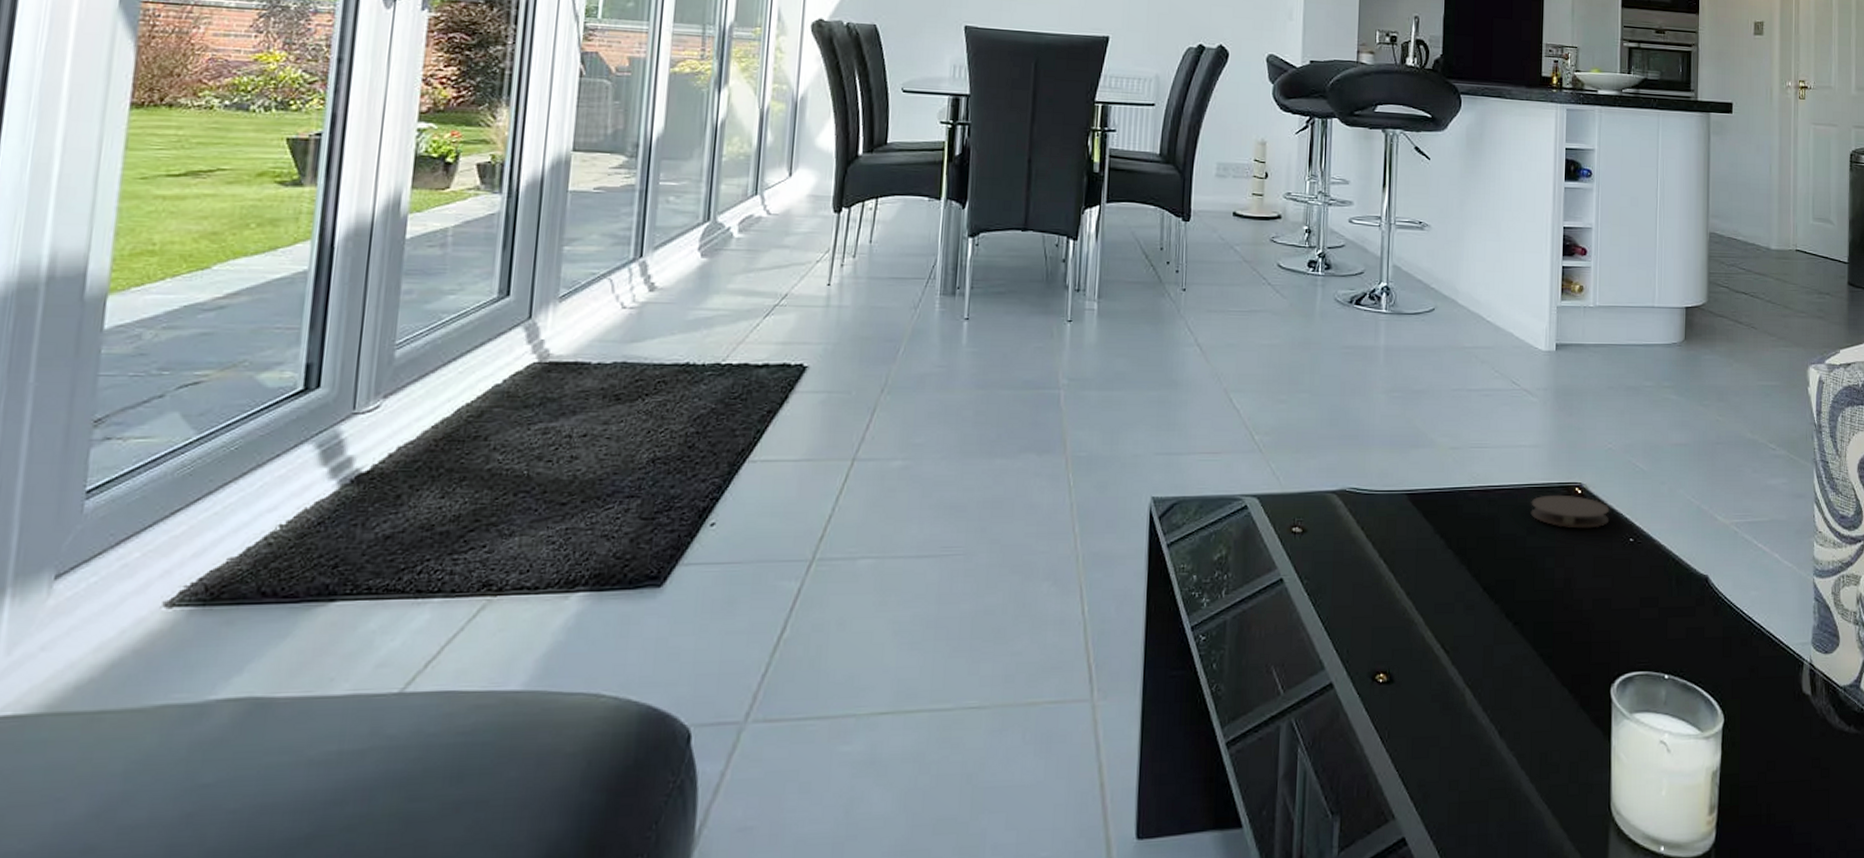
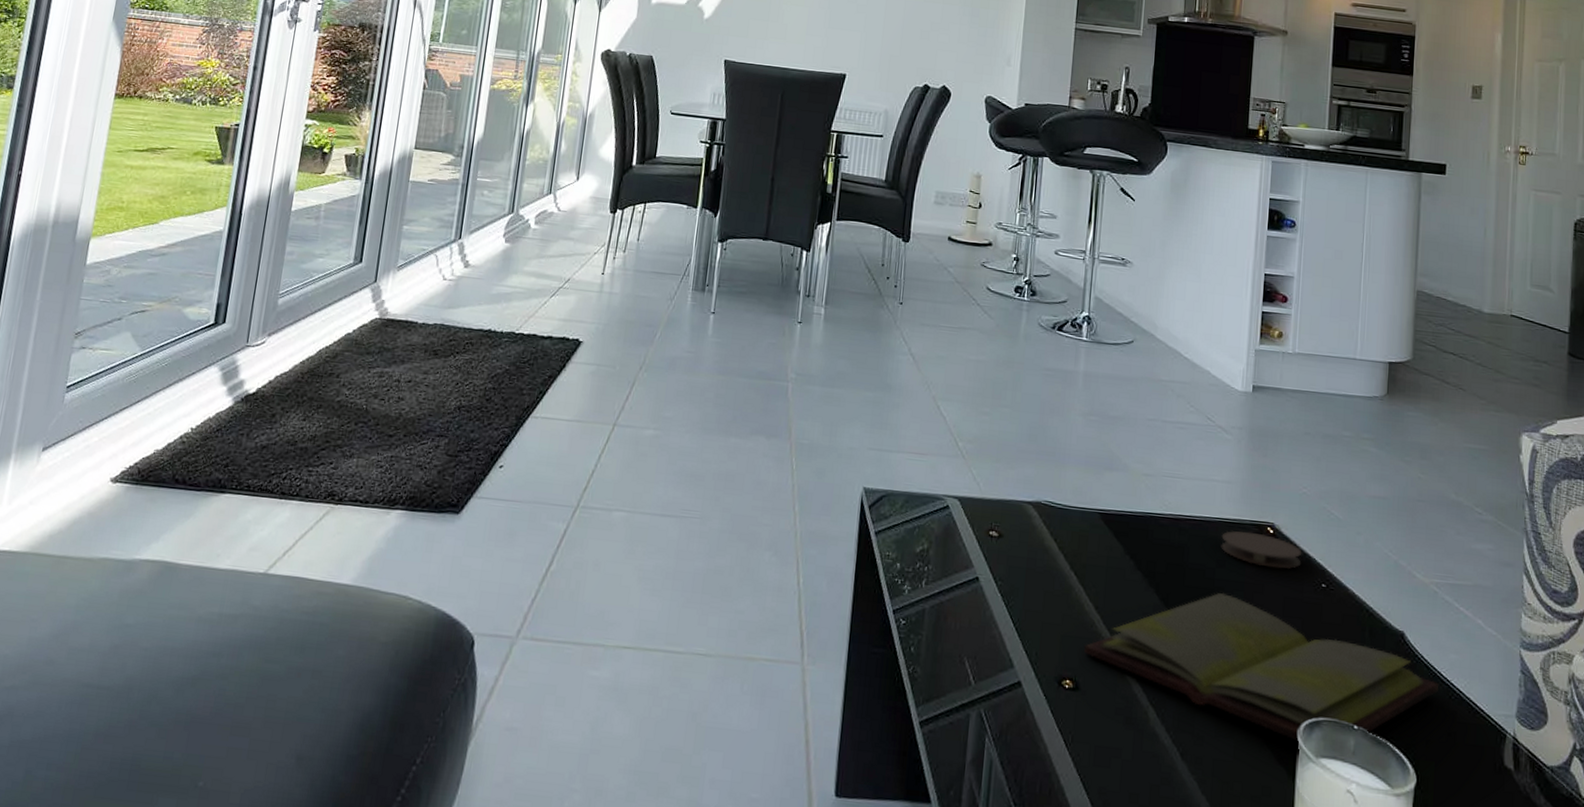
diary: none [1397,560,1741,700] -> present [1084,592,1438,741]

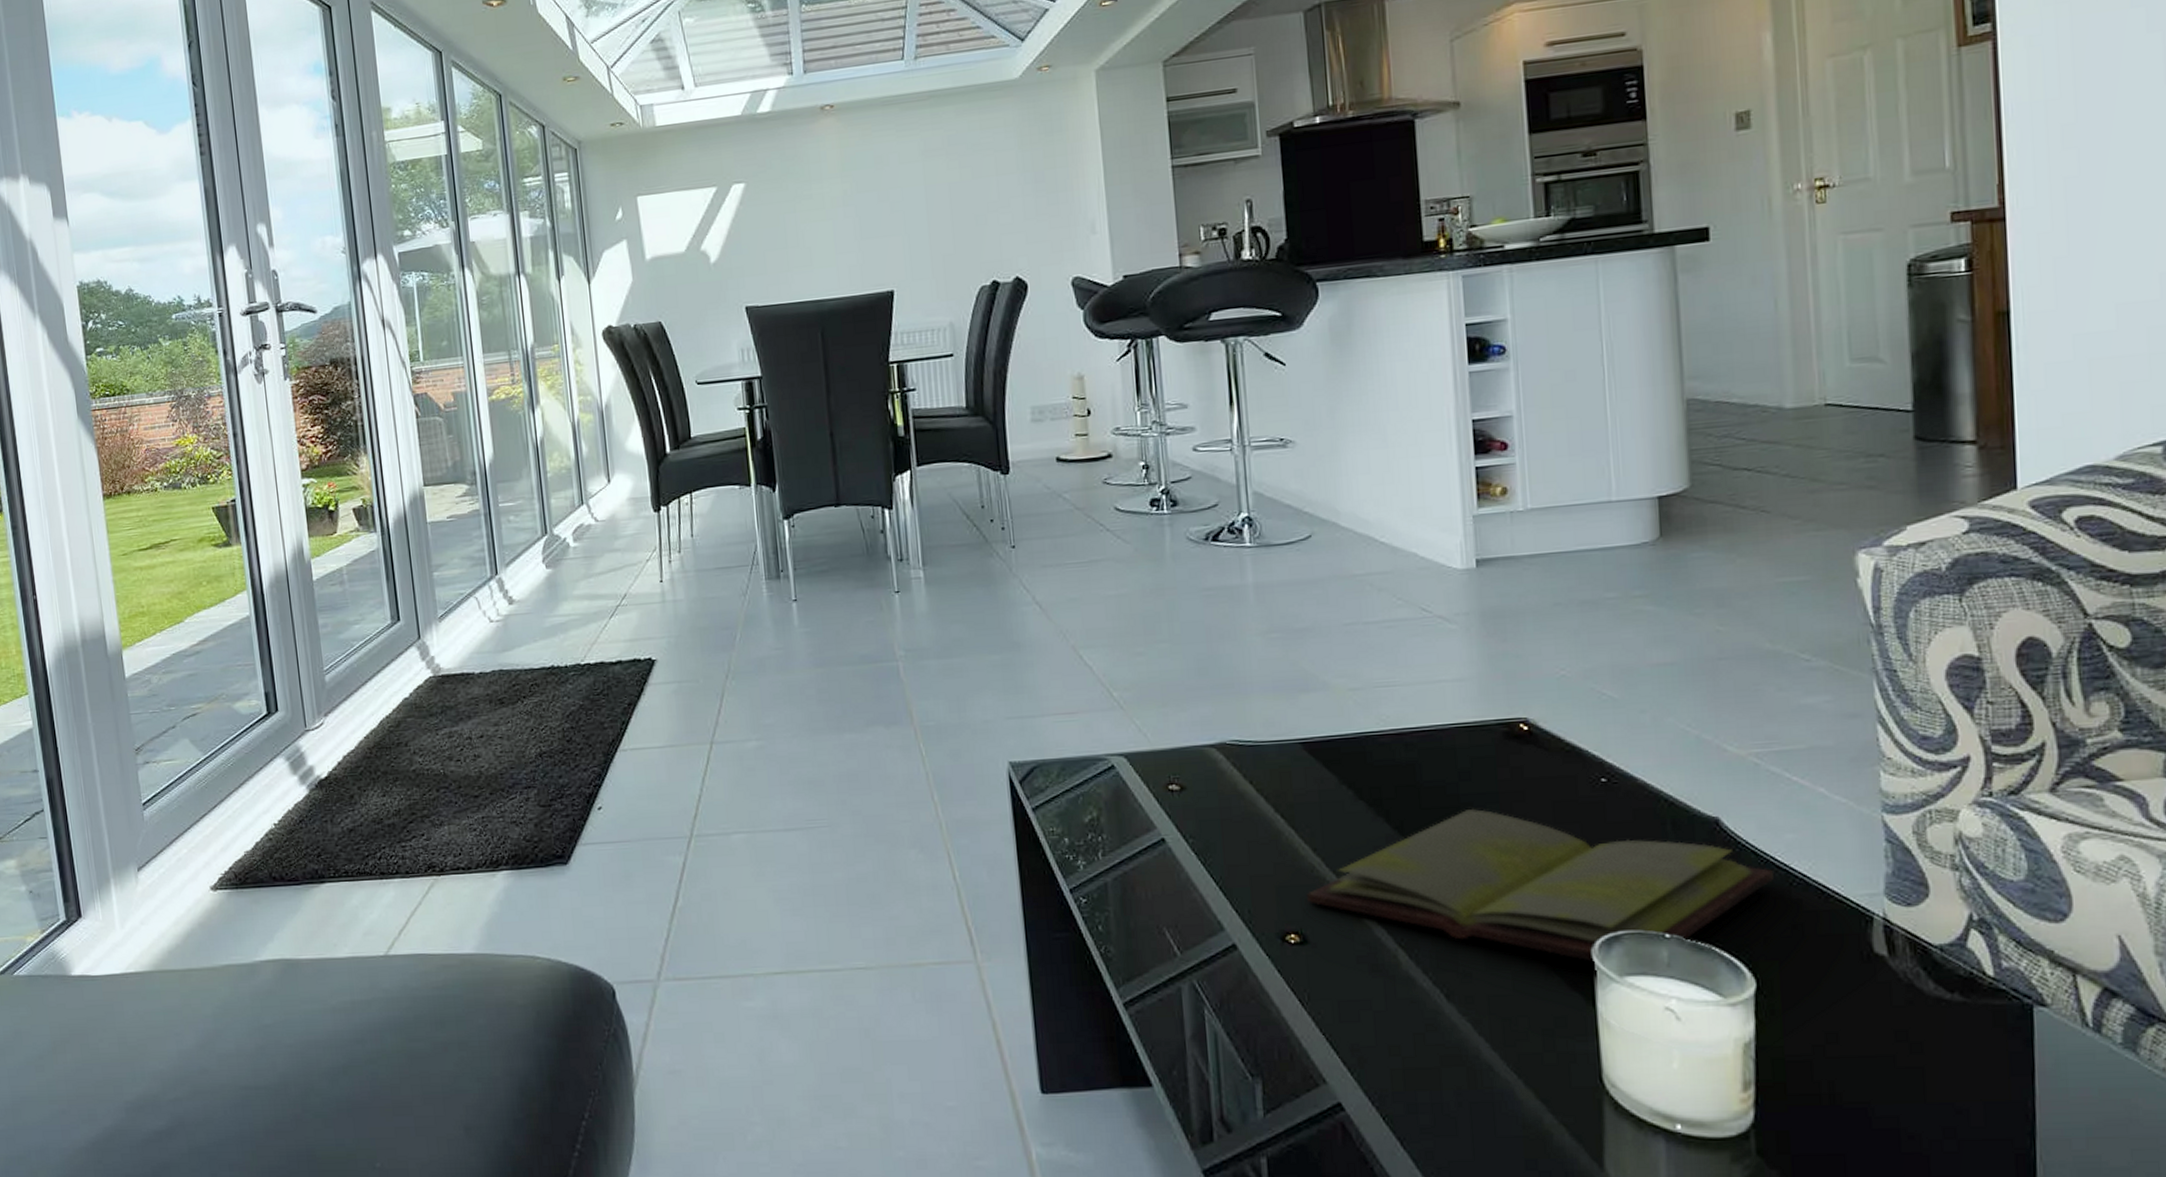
coaster: present [1221,531,1302,570] -> none [1461,733,1571,770]

